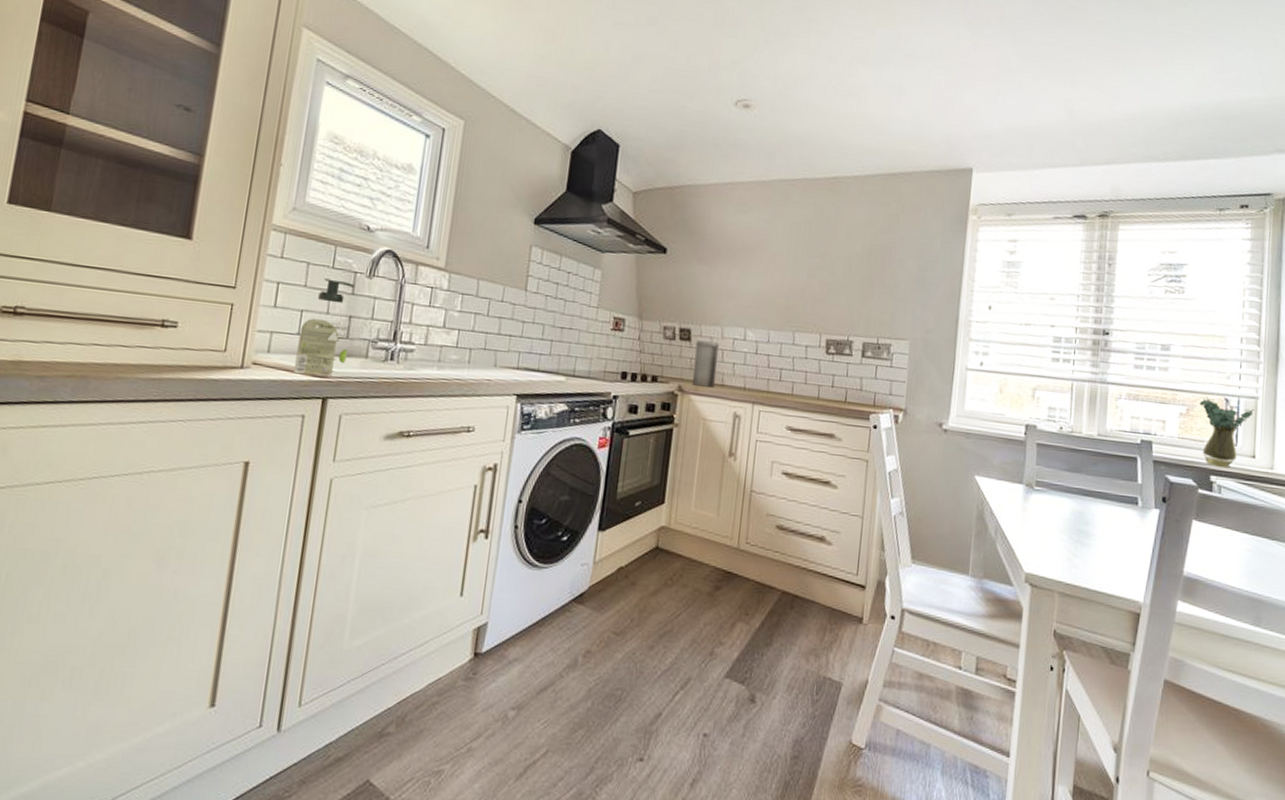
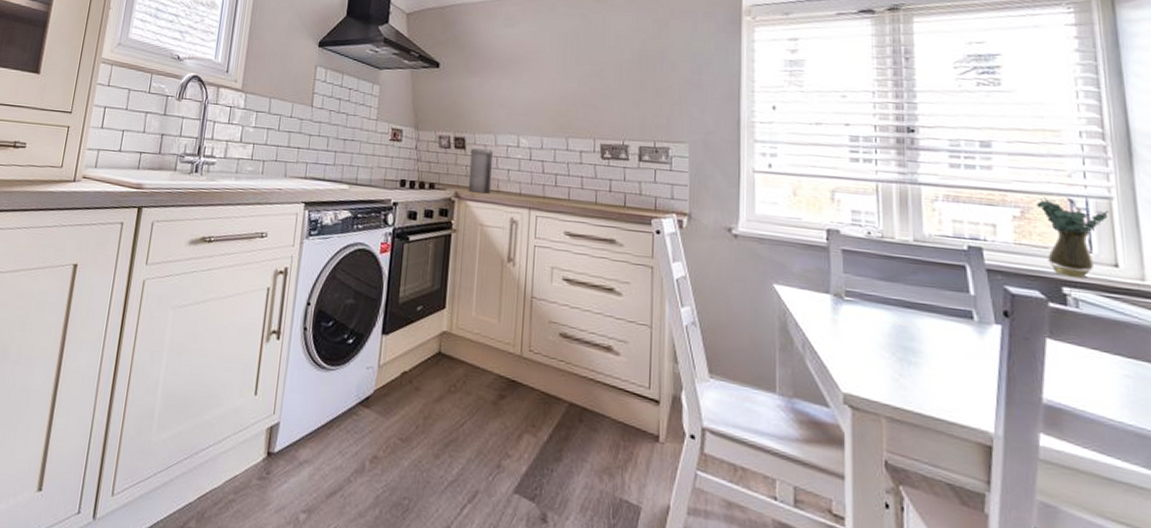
soap dispenser: present [294,278,355,376] -> none [115,102,167,187]

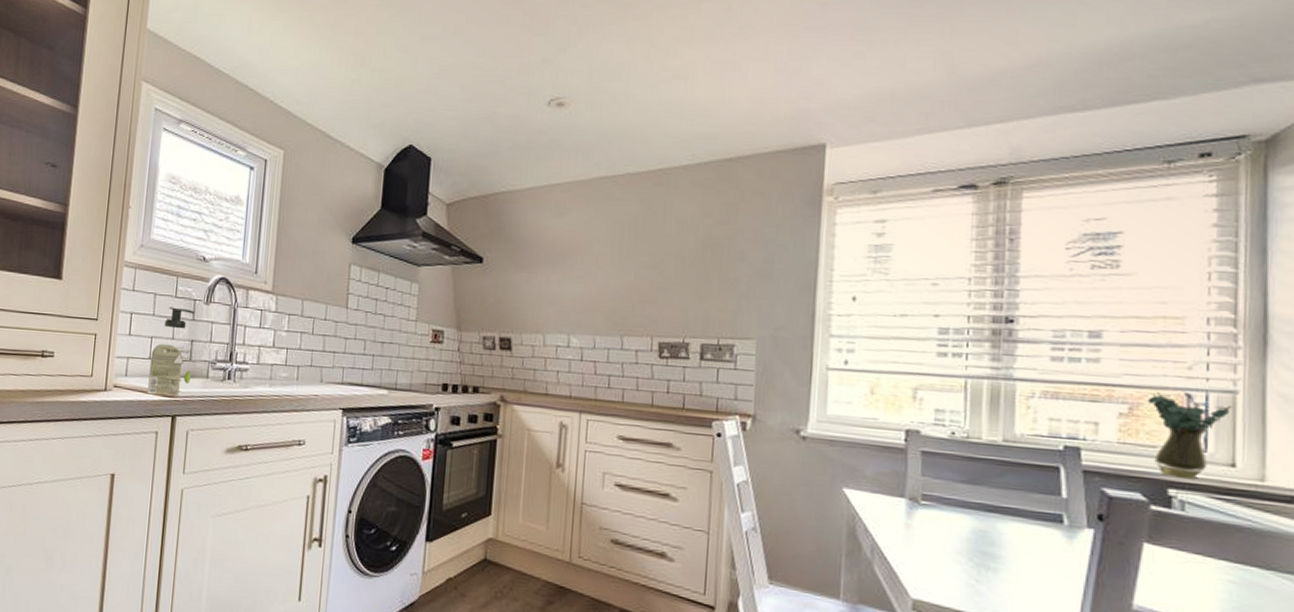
soap dispenser: none [115,102,167,187] -> present [147,307,195,396]
canister: present [468,148,494,194] -> none [514,349,542,398]

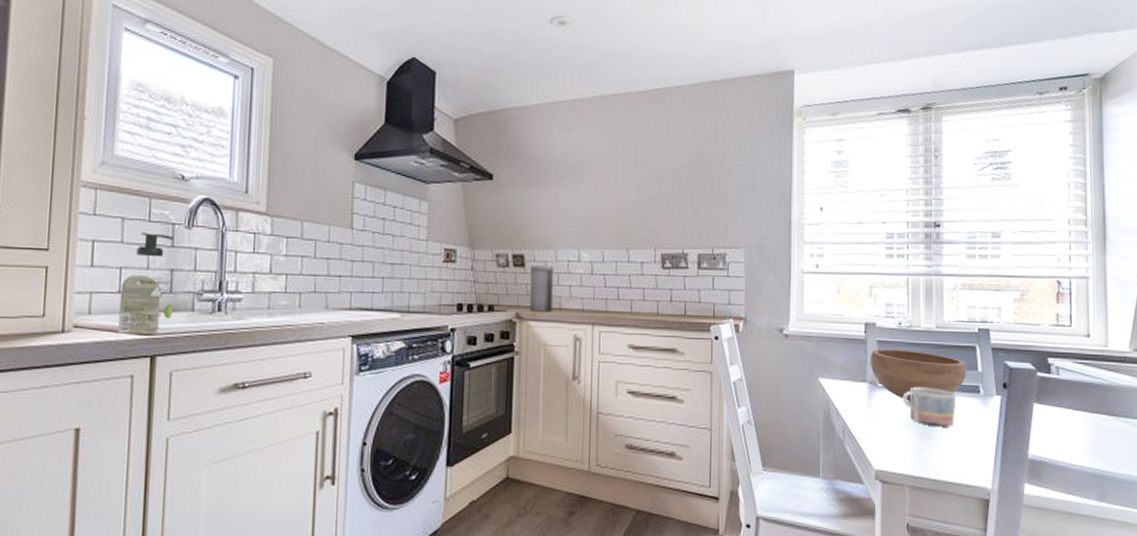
canister: none [514,349,542,398] -> present [529,265,555,313]
bowl: none [911,460,1046,524] -> present [871,348,967,400]
mug: none [953,508,1028,561] -> present [903,387,955,427]
vase: present [1147,392,1233,480] -> none [1033,281,1086,350]

